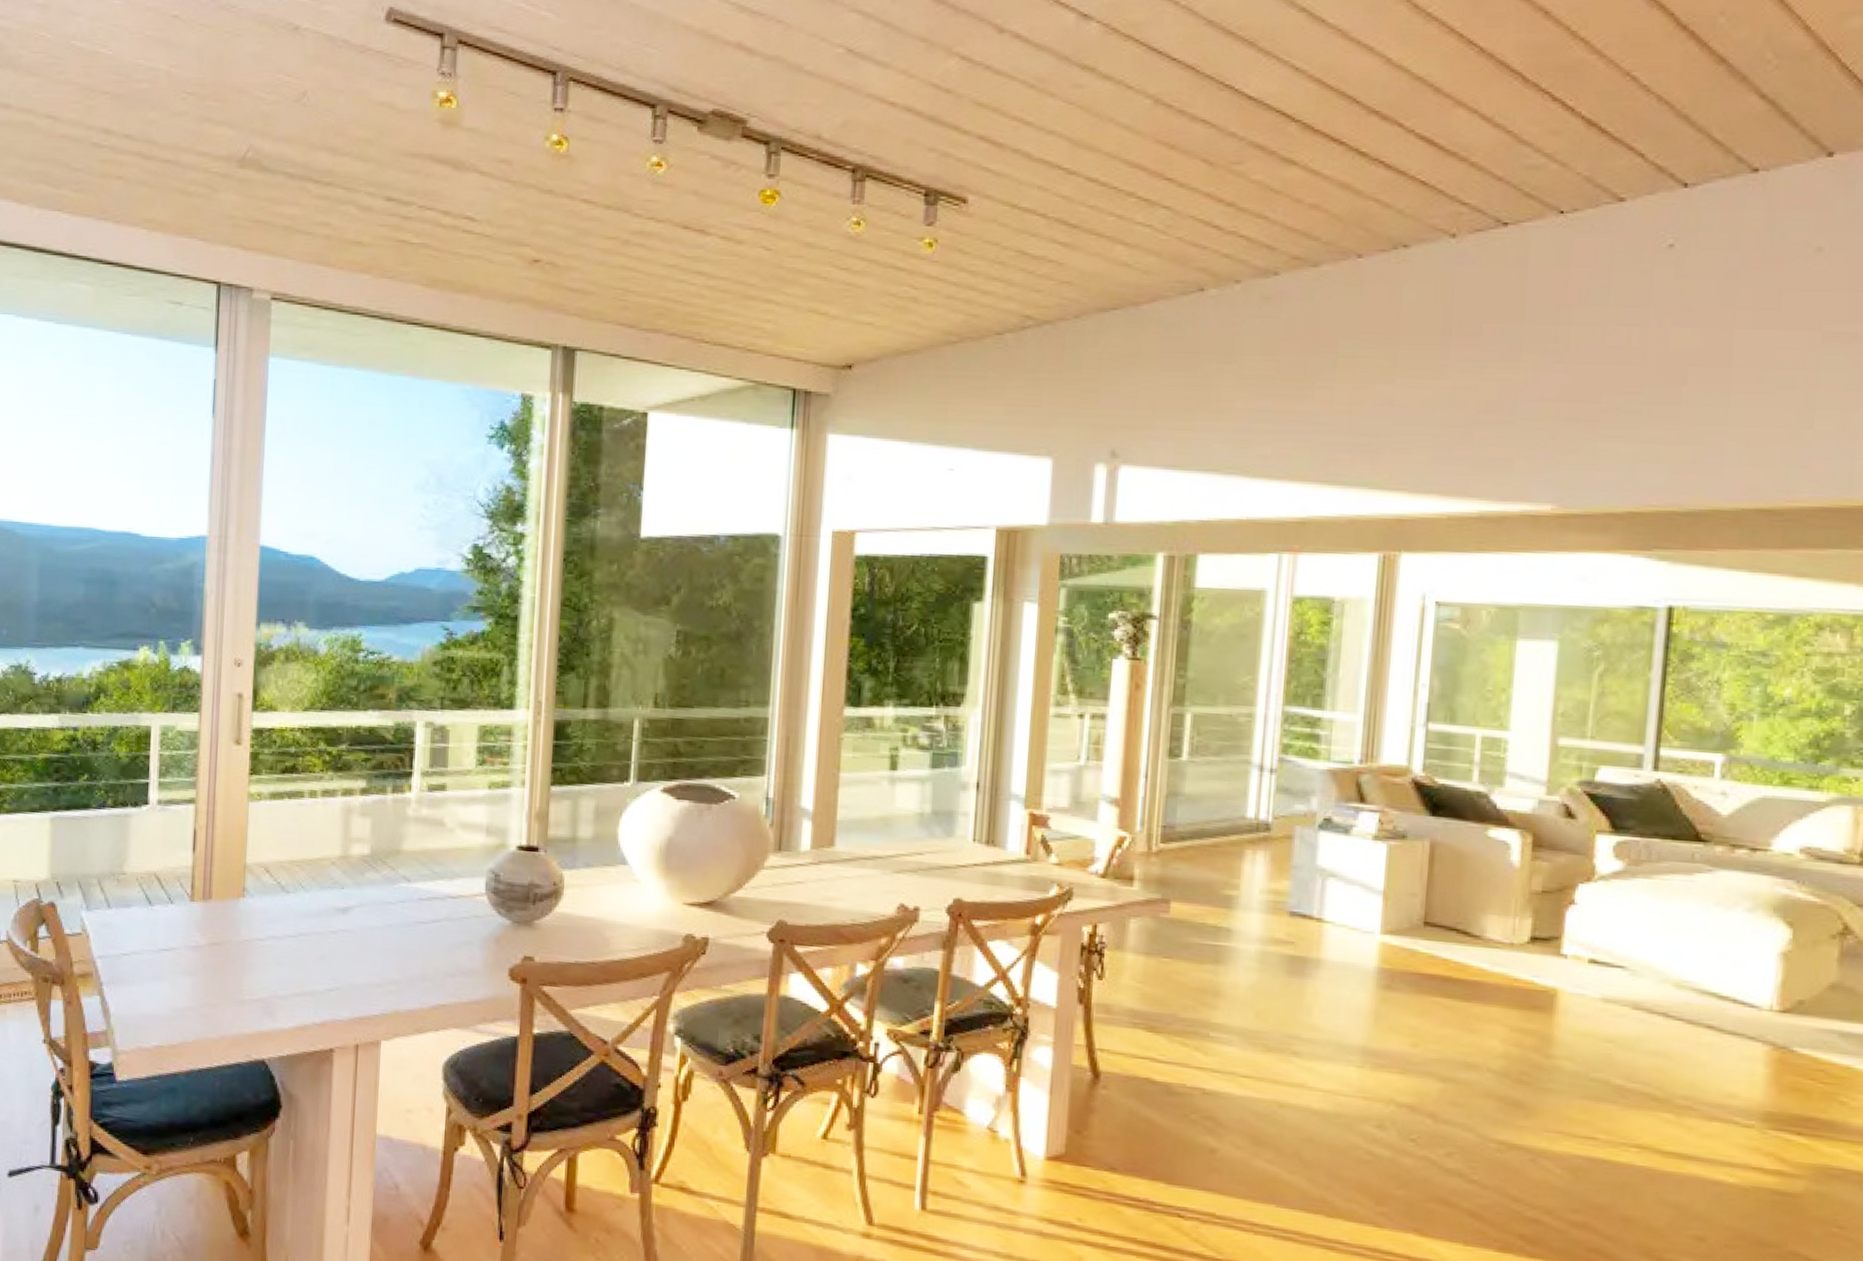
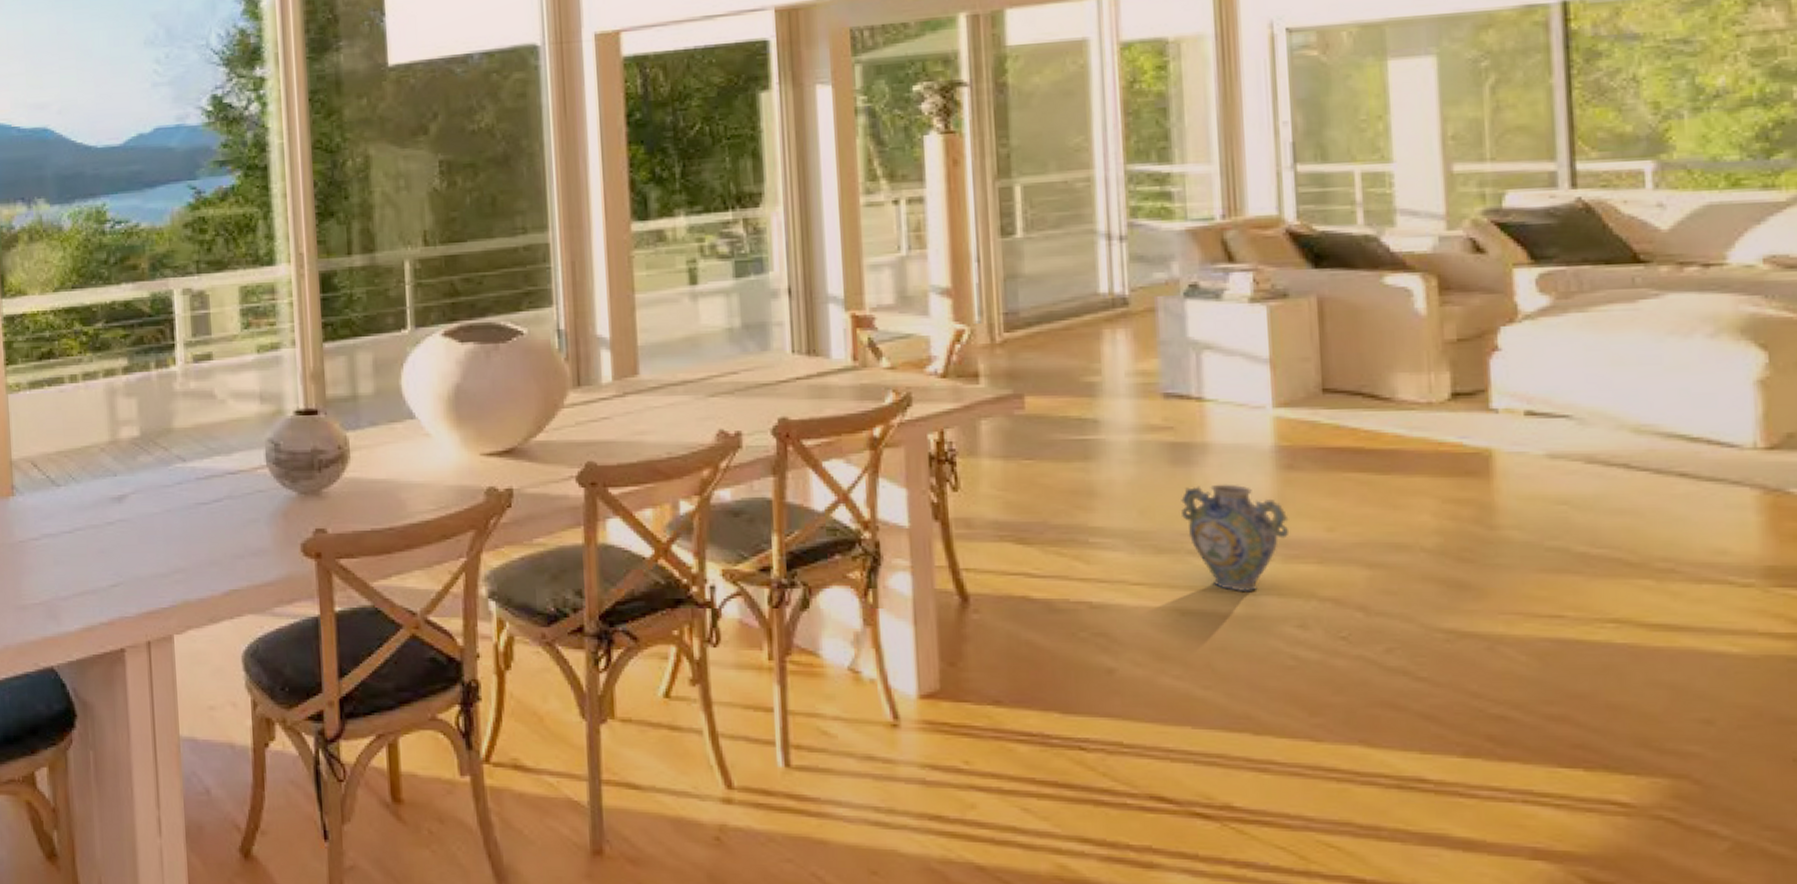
ceramic jug: none [1291,996,1381,1093] -> present [1181,484,1290,593]

